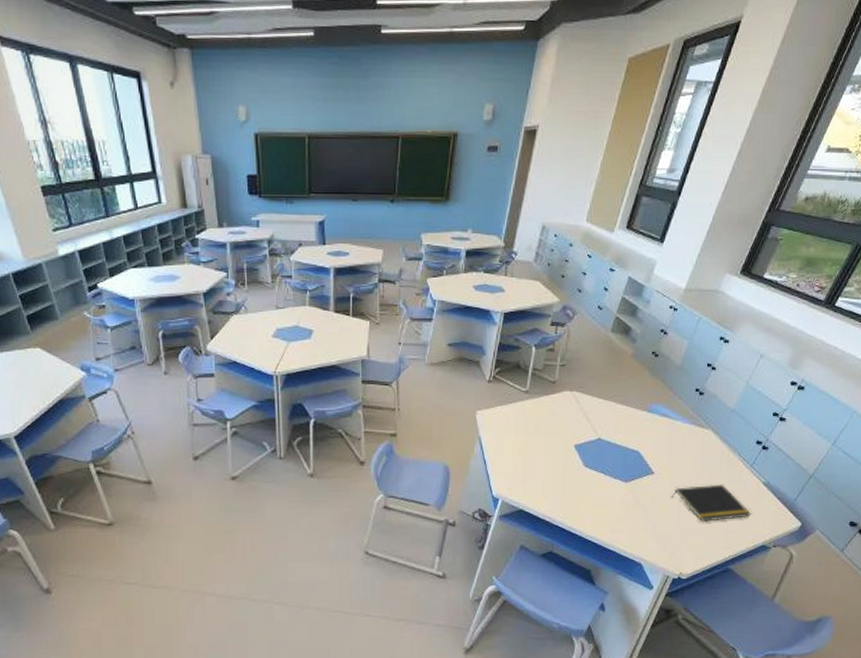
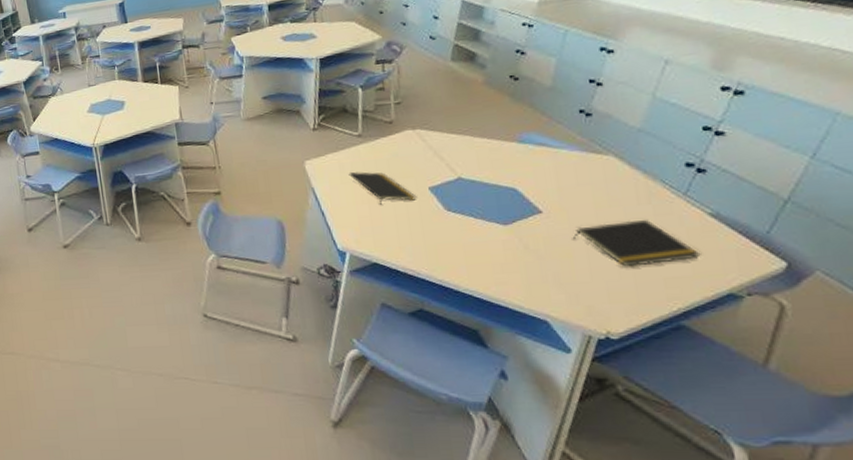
notepad: none [512,426,564,457] -> present [348,172,417,205]

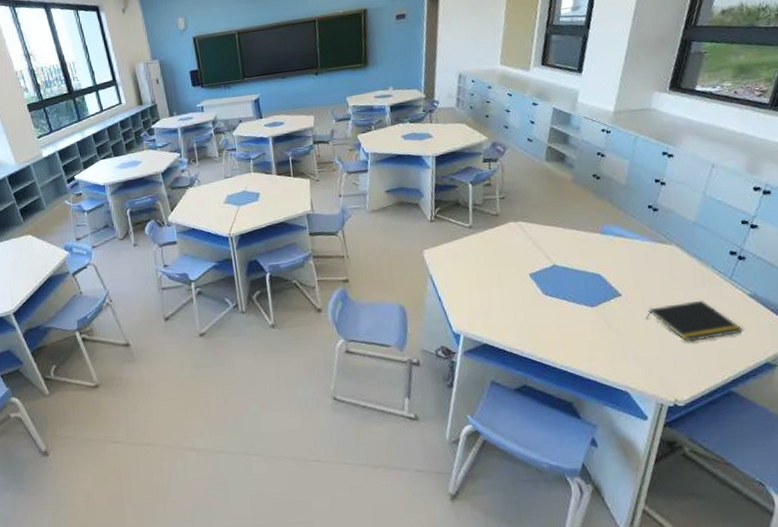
notepad: present [348,172,417,205] -> none [461,260,520,290]

